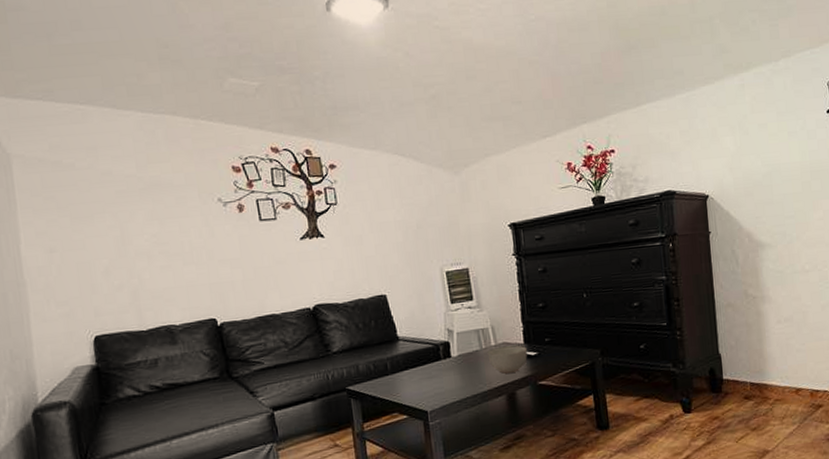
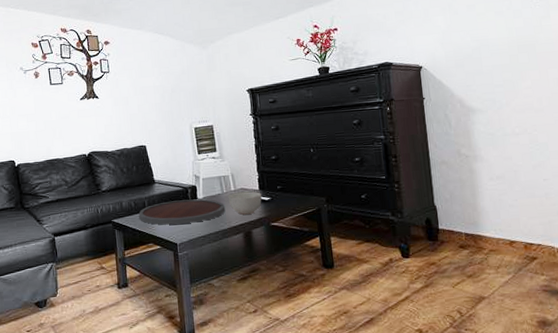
tray: none [379,357,485,390] -> present [138,199,226,225]

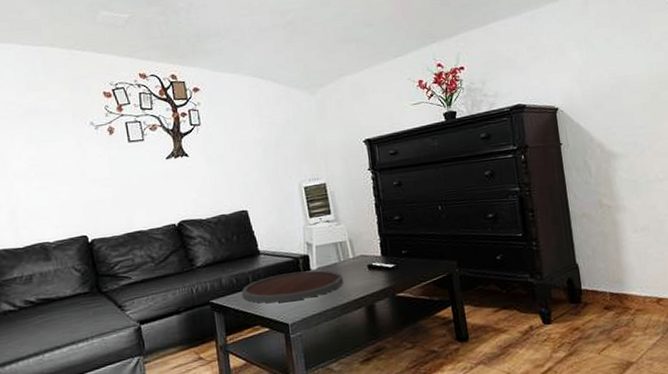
bowl: present [228,191,262,215] -> none [346,258,386,286]

